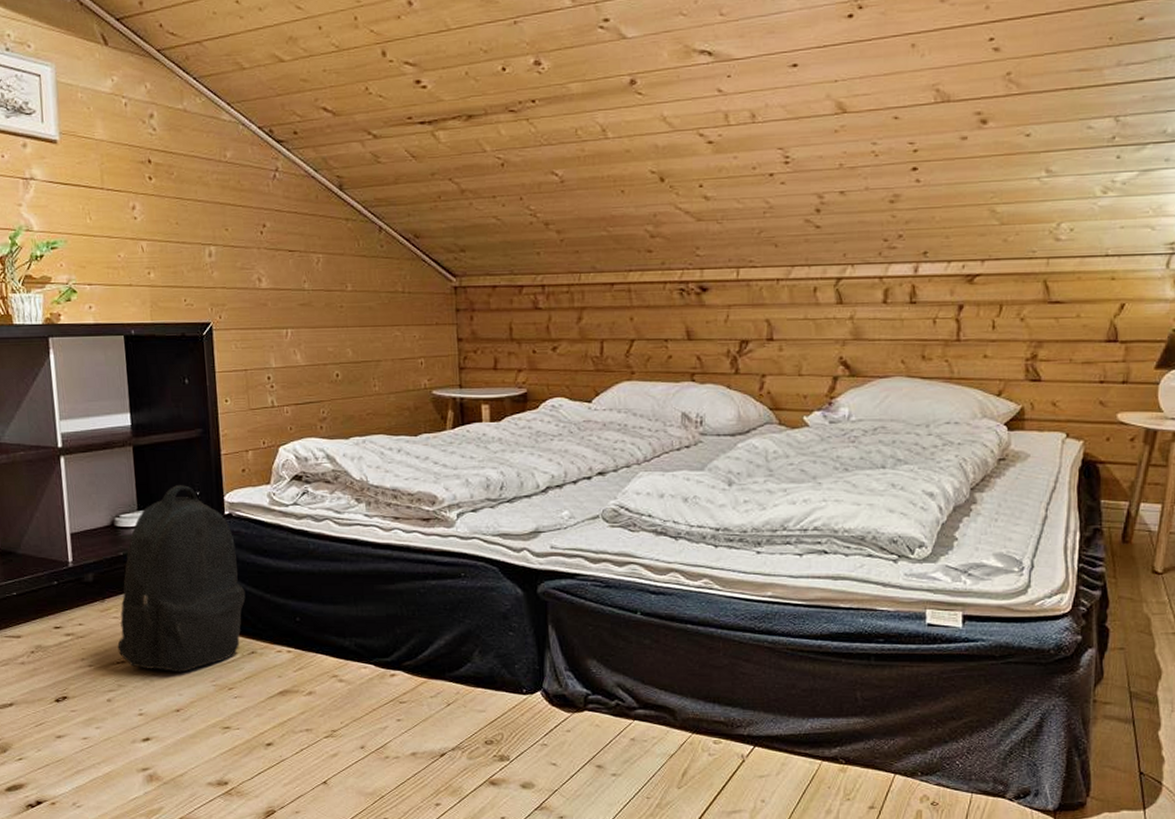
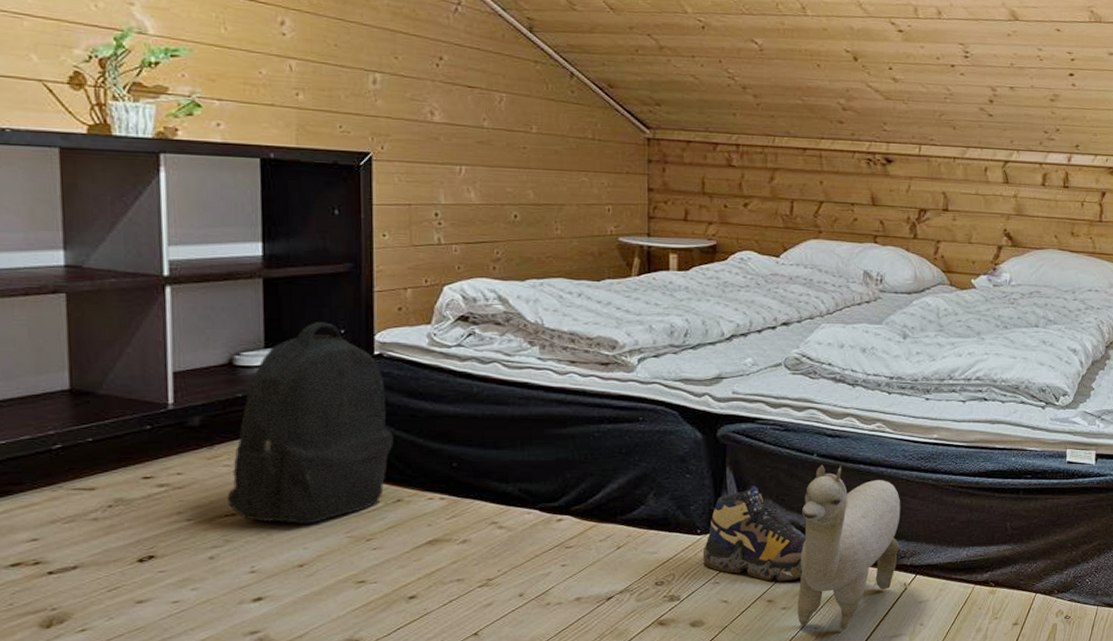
shoe: none [529,645,633,746] -> present [702,485,805,581]
plush toy: none [627,623,734,803] -> present [797,464,901,631]

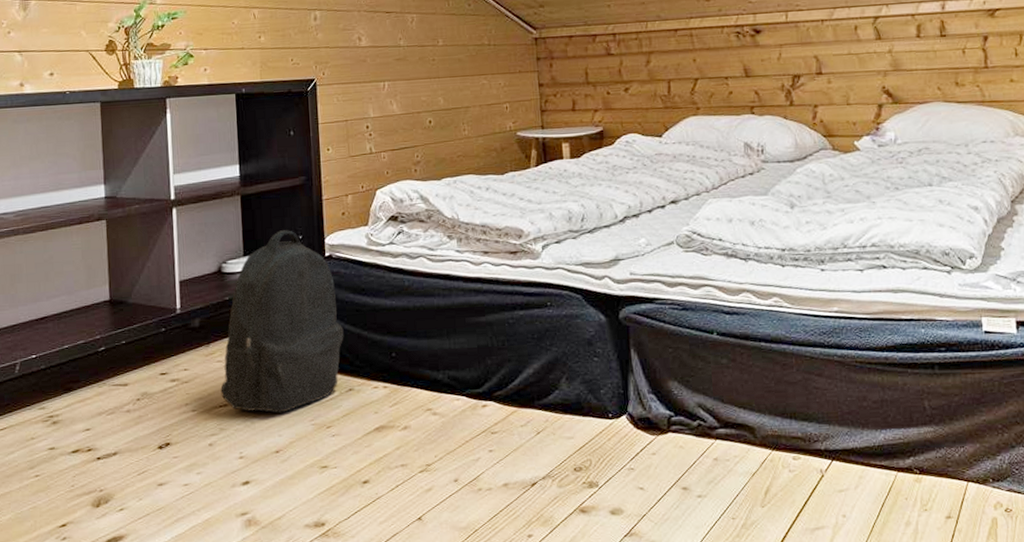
shoe: present [702,485,805,581] -> none [615,367,715,467]
plush toy: present [797,464,901,631] -> none [708,343,811,522]

